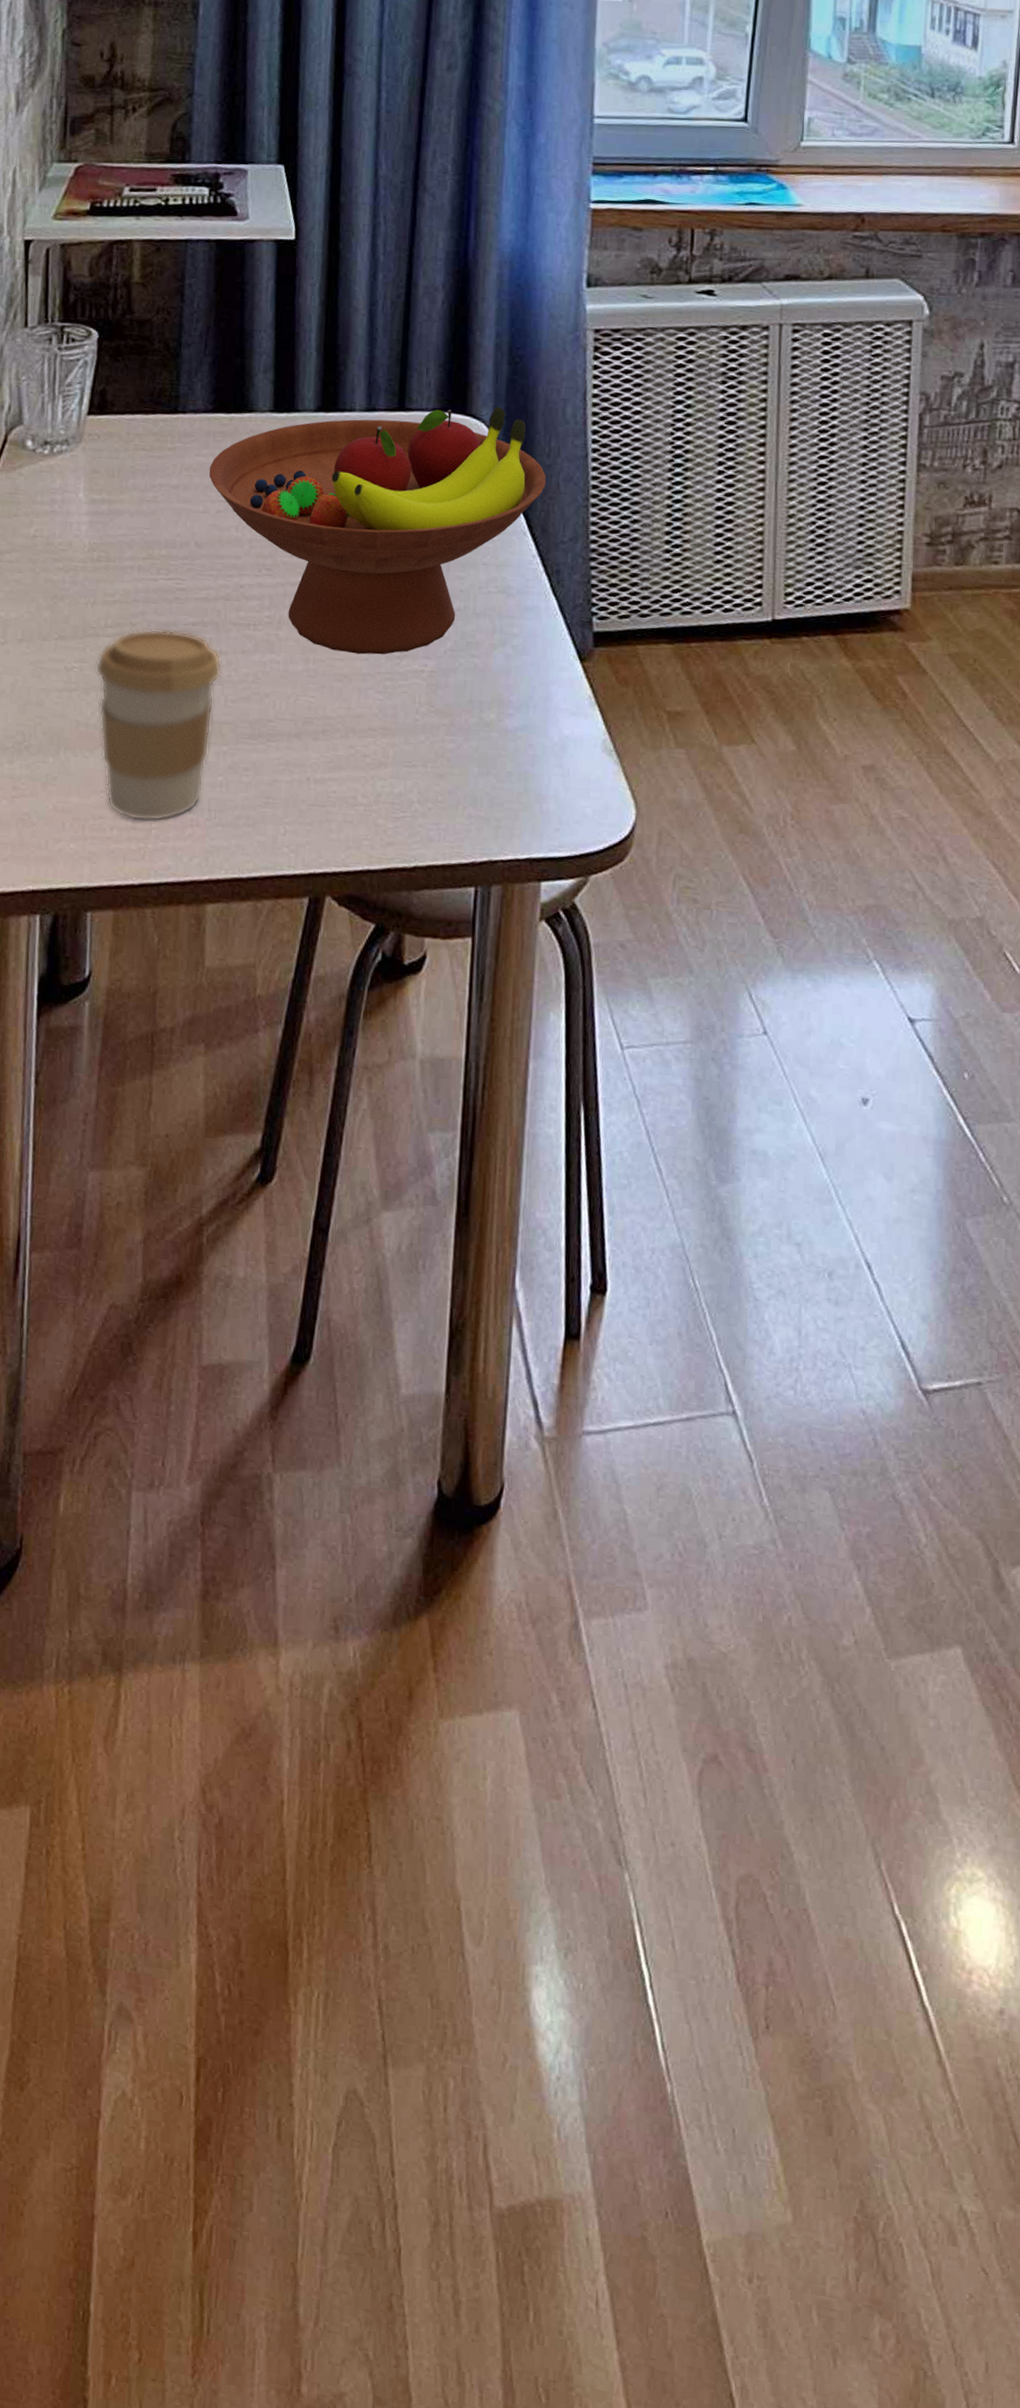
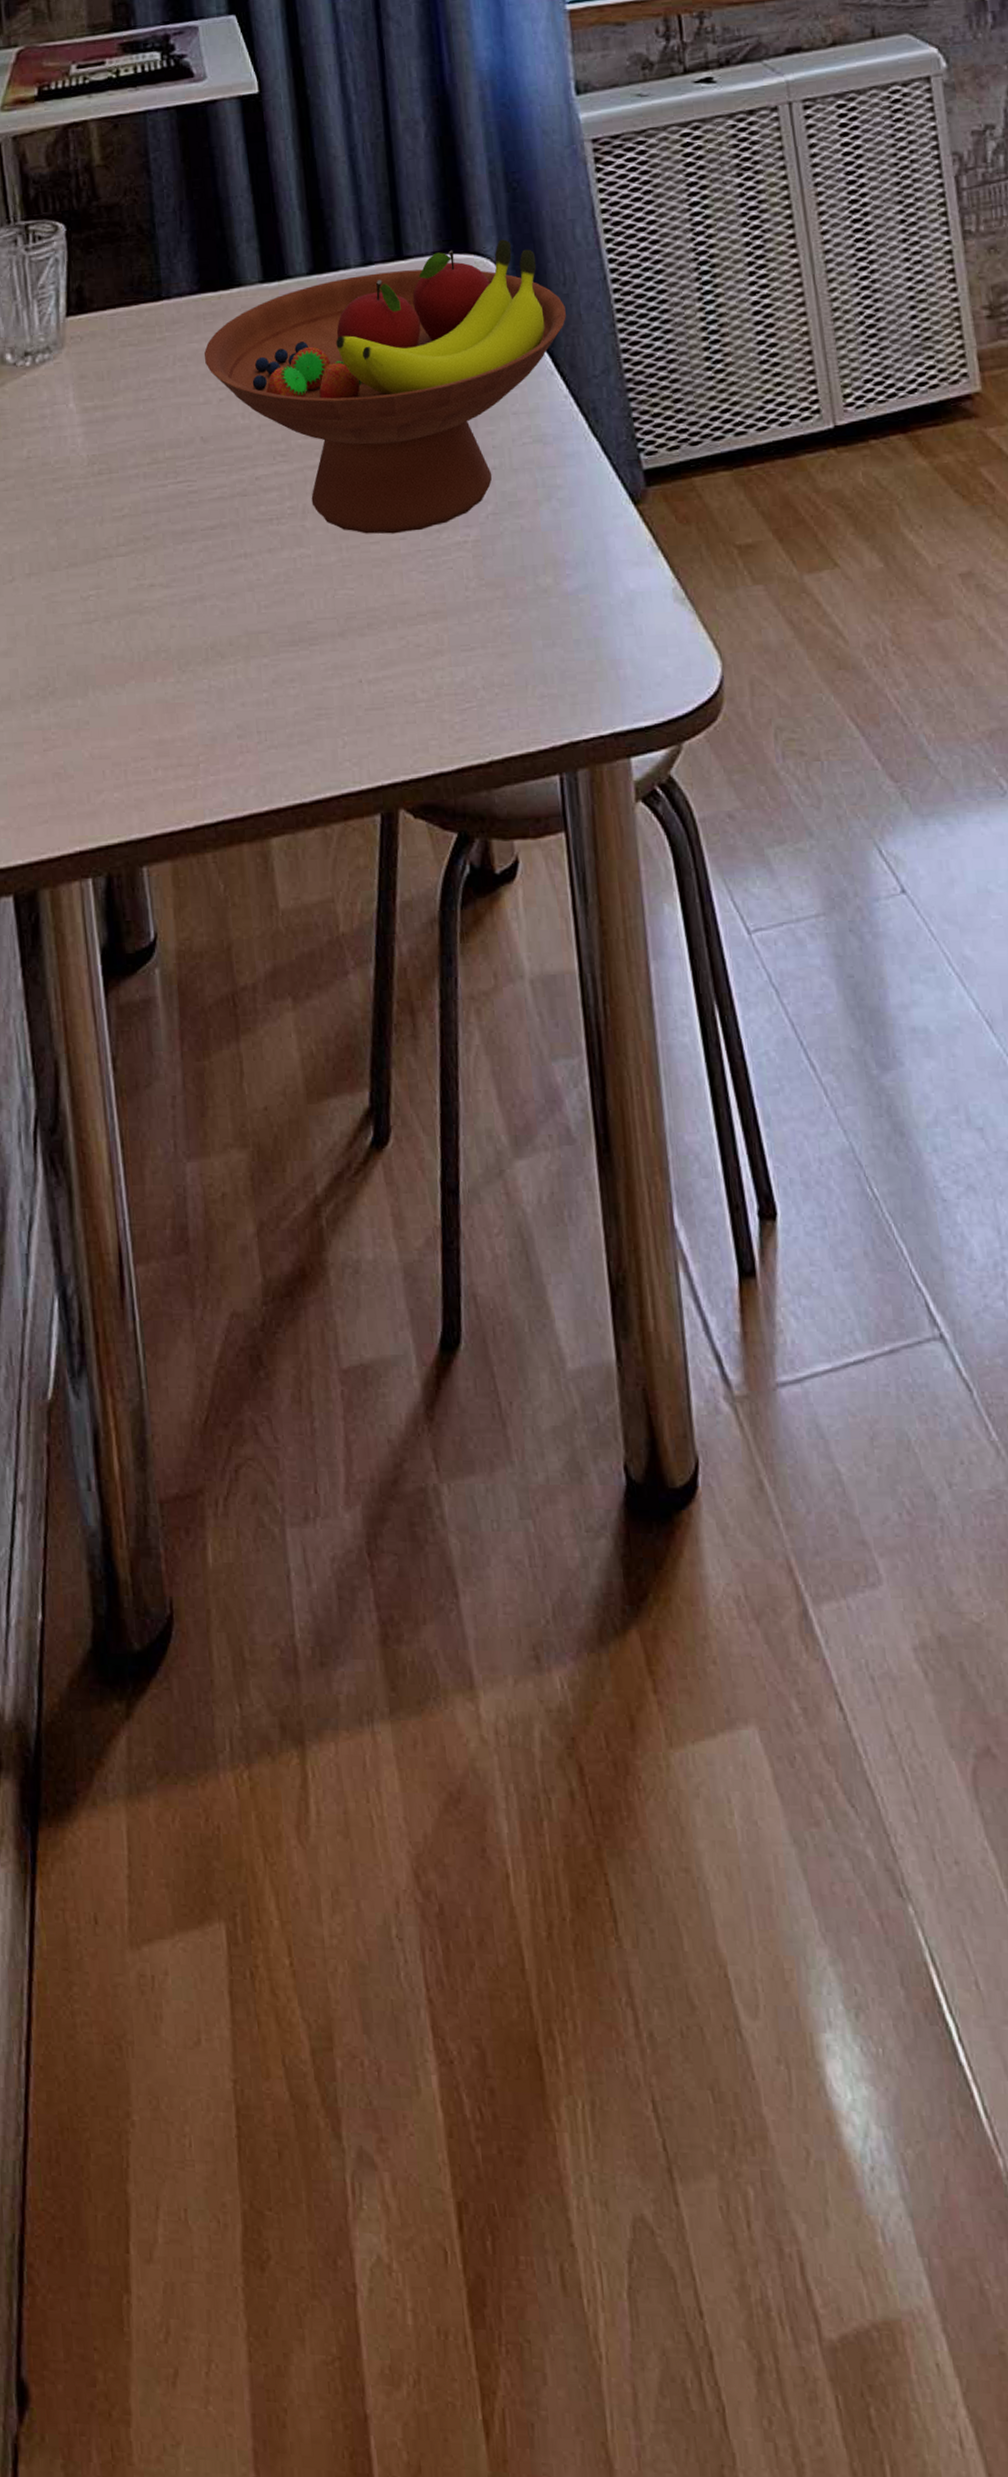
coffee cup: present [95,628,222,822] -> none [113,537,250,756]

